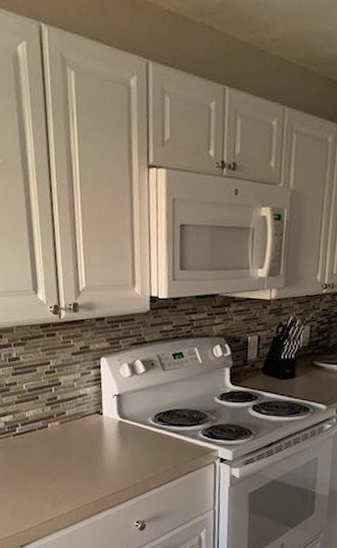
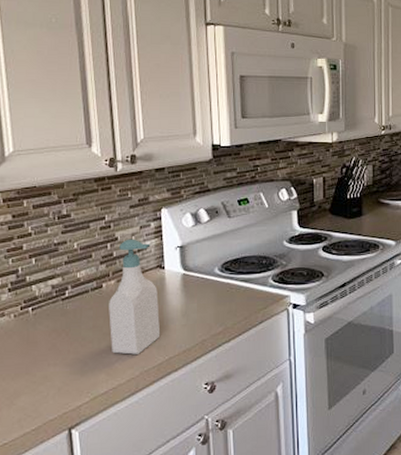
soap bottle: none [53,384,98,490] -> present [109,239,161,355]

